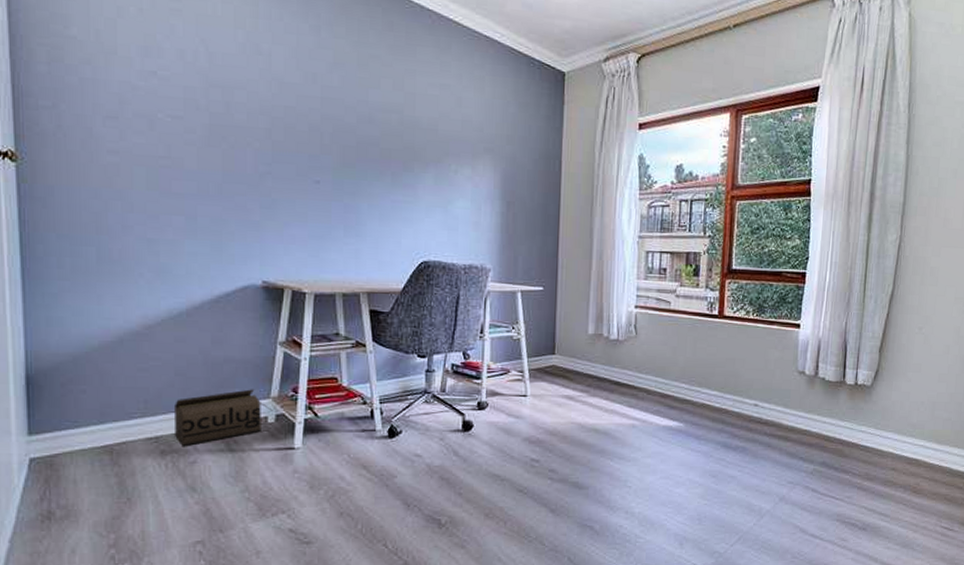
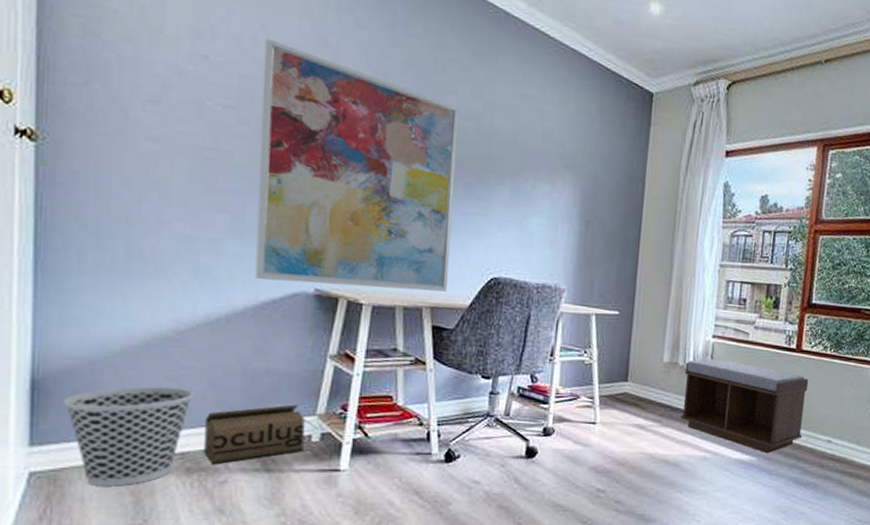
wastebasket: none [54,378,164,469] -> present [64,387,194,487]
wall art: none [205,51,383,278] -> present [254,38,460,292]
bench: none [608,328,733,420] -> present [680,358,809,454]

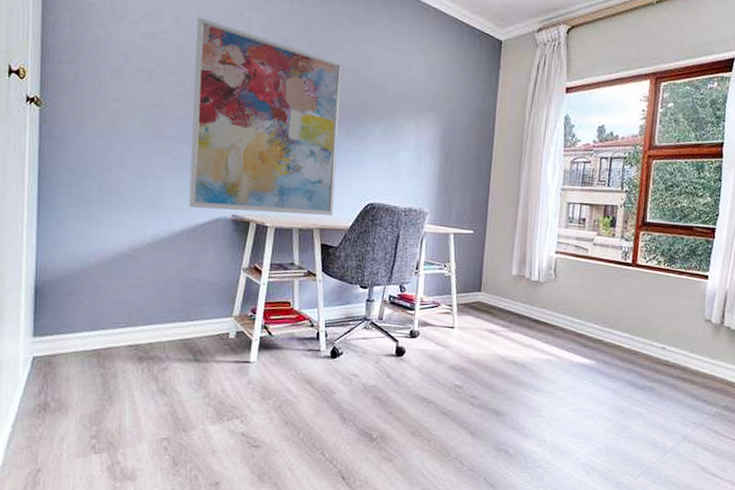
wastebasket: present [64,387,194,487] -> none [56,292,145,370]
cardboard box: present [204,404,318,465] -> none [151,308,234,355]
bench: present [680,358,809,454] -> none [527,272,644,358]

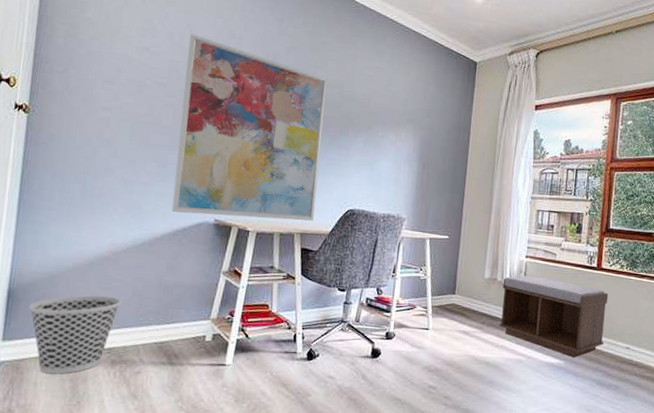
wastebasket: none [56,292,145,370] -> present [29,295,122,374]
bench: none [527,272,644,358] -> present [499,275,609,358]

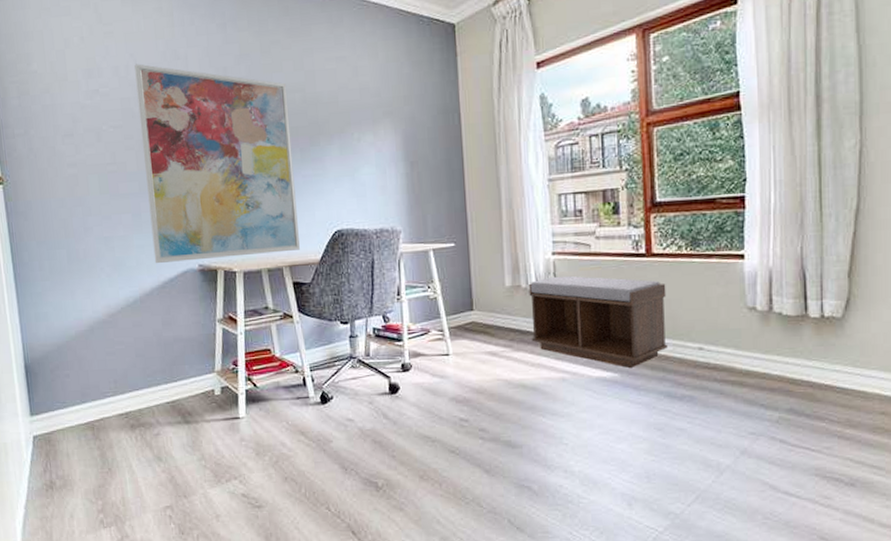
wastebasket: present [29,295,122,374] -> none [46,361,128,444]

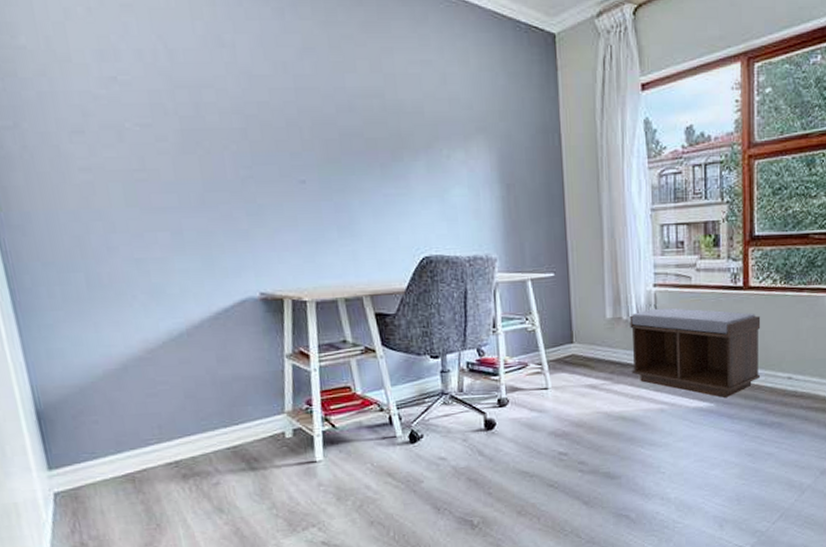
wall art: present [134,64,300,264] -> none [164,48,382,292]

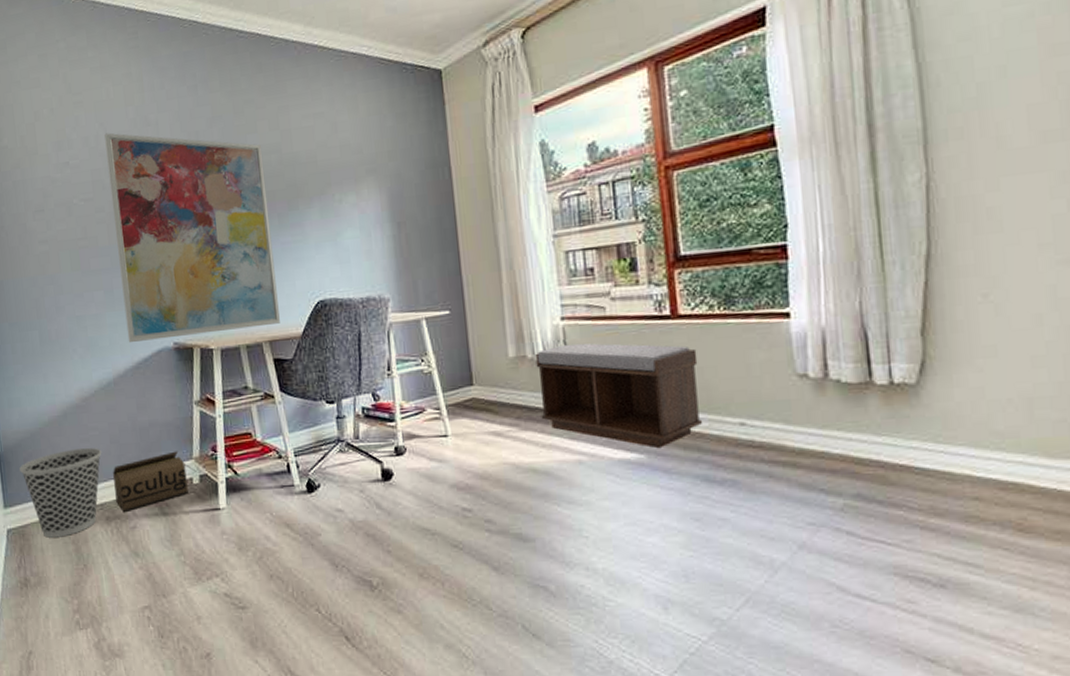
wastebasket: none [67,403,175,499] -> present [19,448,102,538]
wall art: none [164,48,382,292] -> present [104,132,280,343]
cardboard box: none [189,405,289,470] -> present [113,451,197,513]

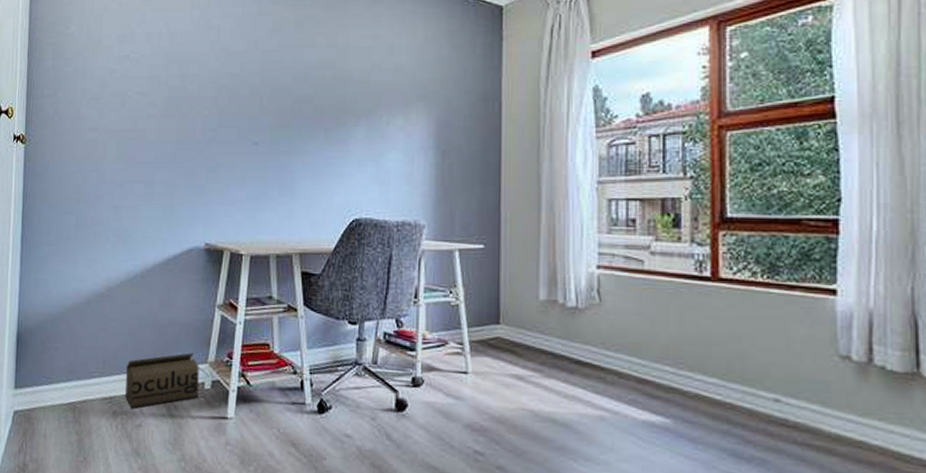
wastebasket: present [19,448,102,538] -> none [36,338,119,426]
wall art: present [104,132,280,343] -> none [161,32,318,239]
bench: present [535,343,703,449] -> none [566,293,736,415]

